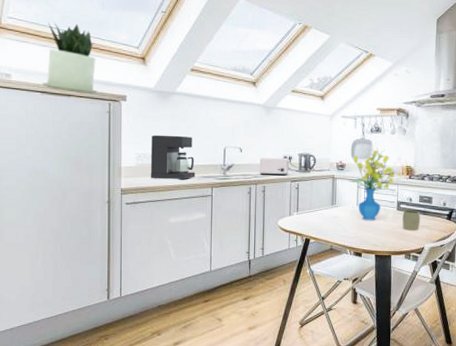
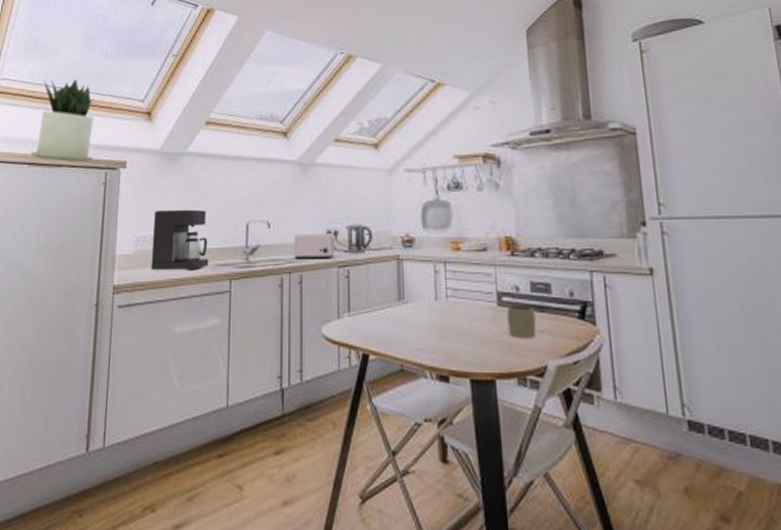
bouquet: present [348,148,401,221] -> none [421,212,499,324]

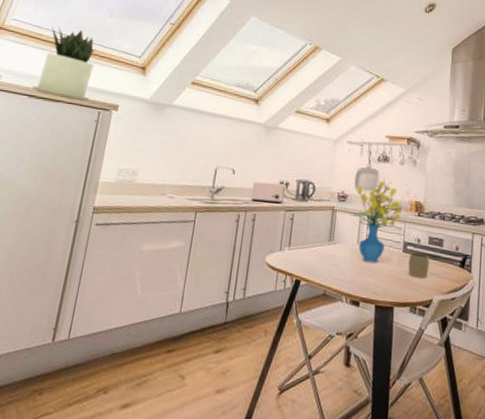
coffee maker: present [150,209,209,271] -> none [129,148,183,201]
bouquet: none [421,212,499,324] -> present [350,179,409,264]

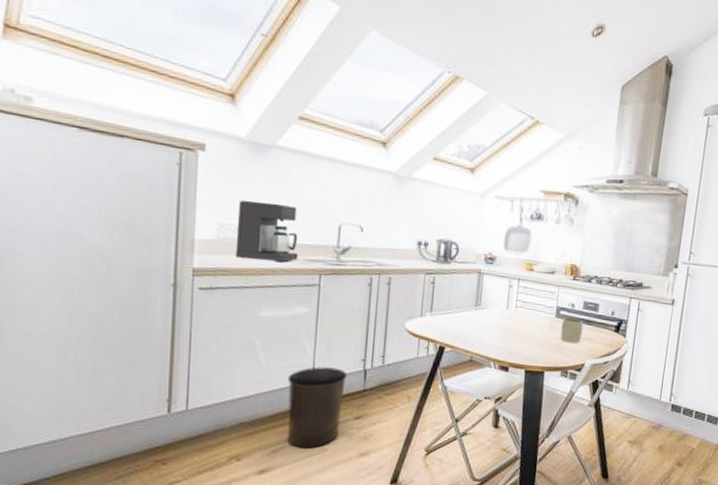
planter: present [31,26,96,101] -> none [79,29,165,137]
coffee maker: none [129,148,183,201] -> present [235,199,299,263]
waste bin: none [151,298,212,383] -> present [287,367,348,449]
toaster: present [251,181,286,204] -> none [384,240,425,266]
bouquet: present [350,179,409,264] -> none [498,239,564,329]

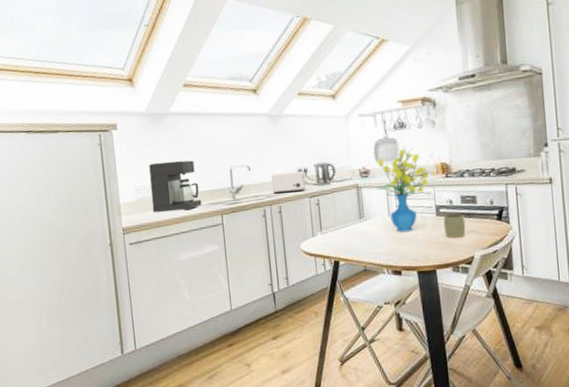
waste bin: present [287,367,348,449] -> none [210,295,261,372]
toaster: none [384,240,425,266] -> present [271,170,306,194]
bouquet: none [498,239,564,329] -> present [375,146,436,233]

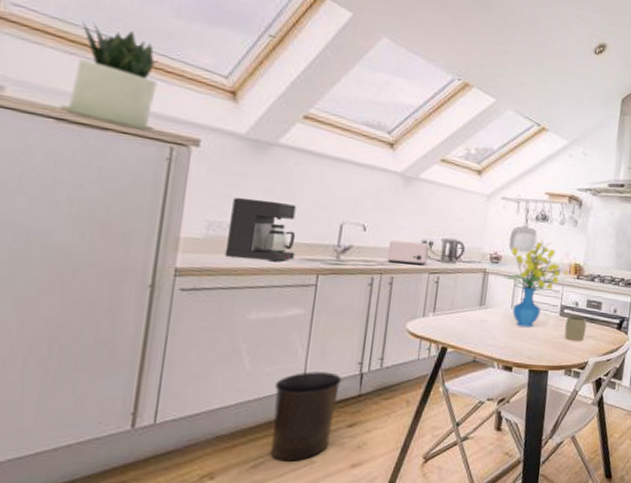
planter: none [25,52,86,128] -> present [58,21,158,131]
waste bin: none [210,295,261,372] -> present [270,371,342,462]

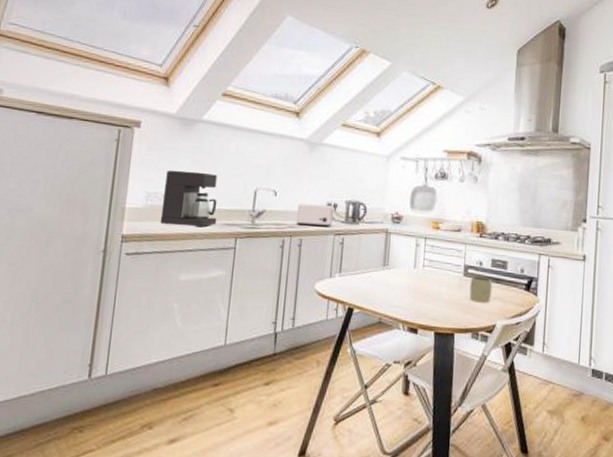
planter: present [58,21,158,131] -> none [38,30,110,117]
waste bin: present [270,371,342,462] -> none [198,330,259,416]
bouquet: present [503,239,568,328] -> none [405,198,470,289]

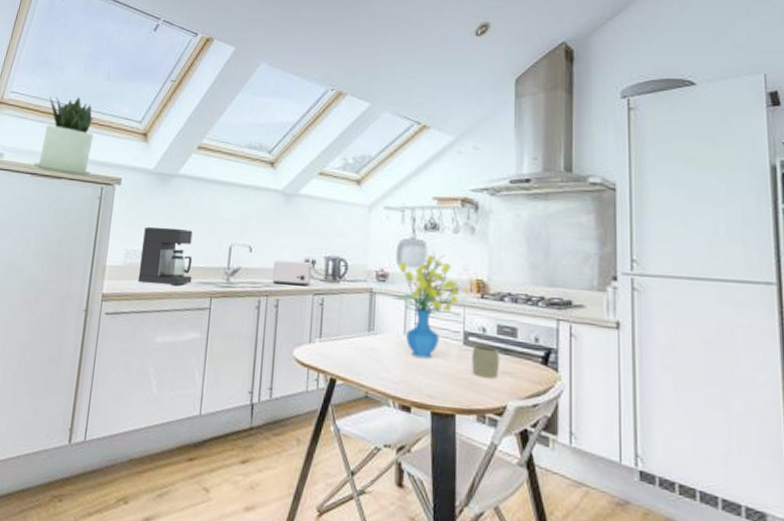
planter: none [38,30,110,117] -> present [33,95,95,176]
bouquet: none [405,198,470,289] -> present [392,252,469,359]

